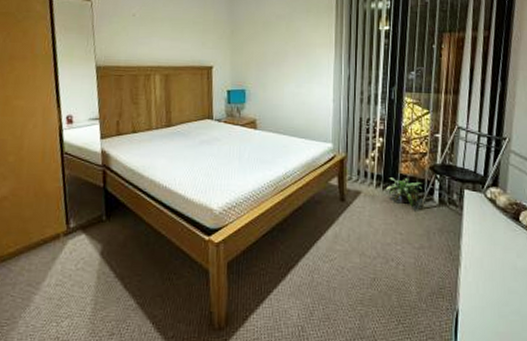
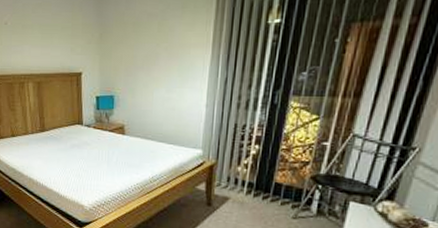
potted plant: present [385,178,423,208] -> none [256,186,301,217]

